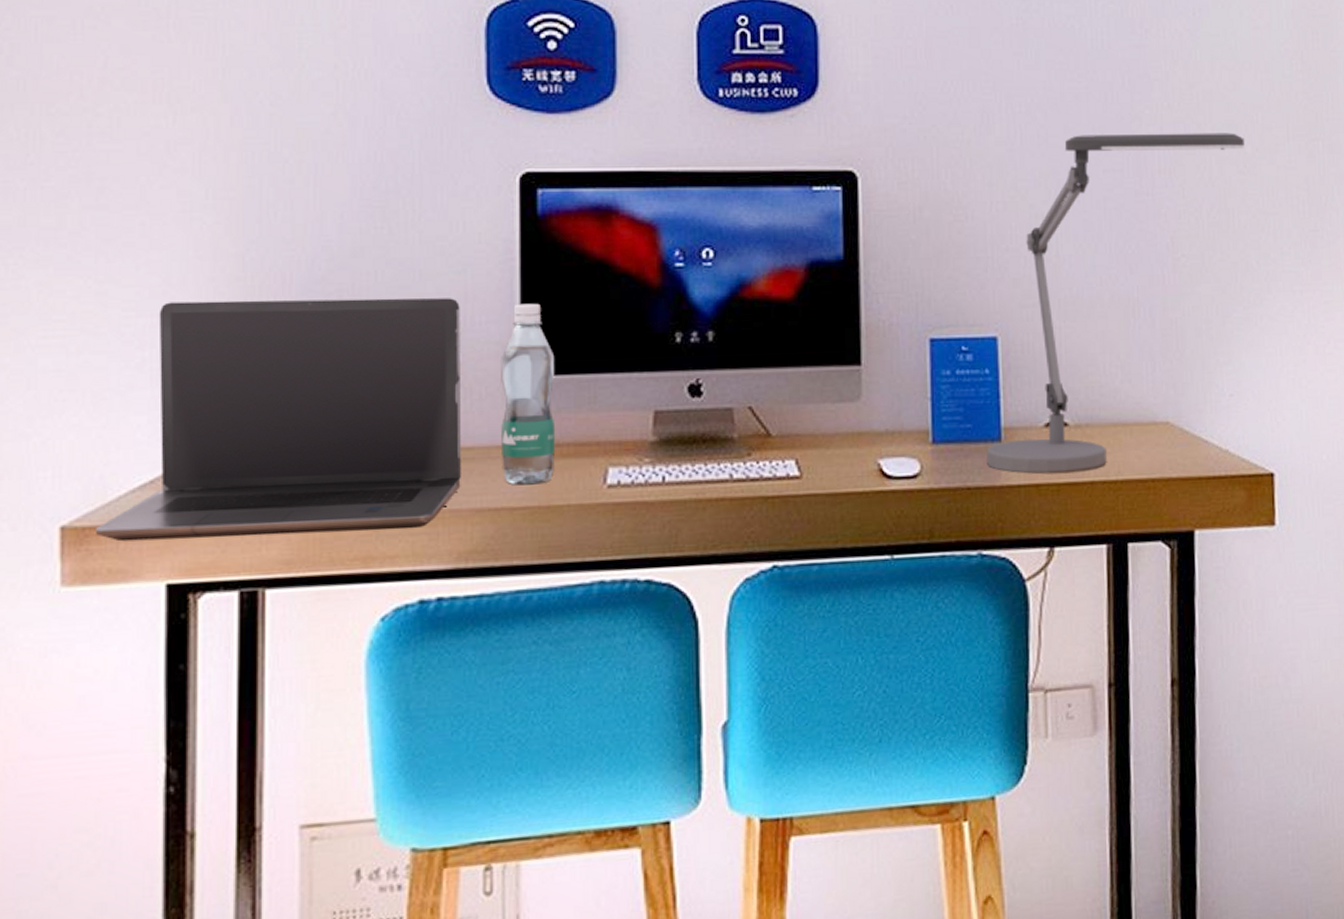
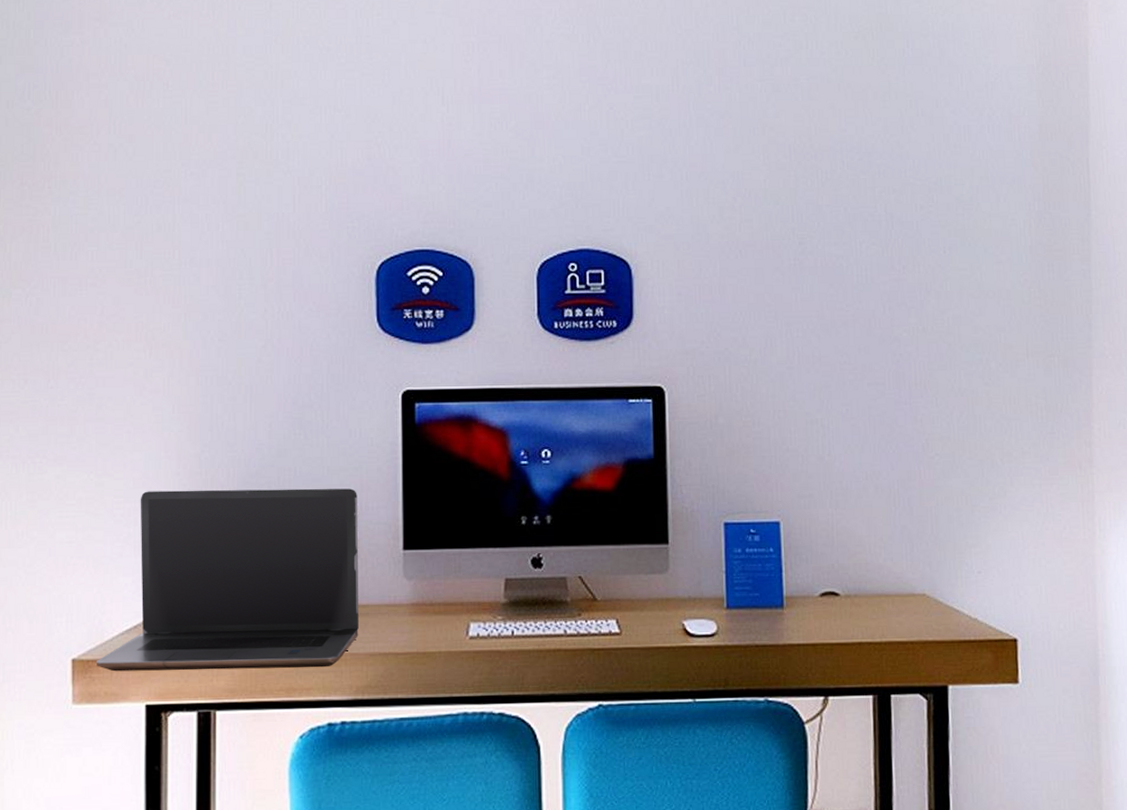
bottle: present [501,303,556,486] -> none [388,493,430,636]
desk lamp: present [987,133,1245,475] -> none [772,351,990,636]

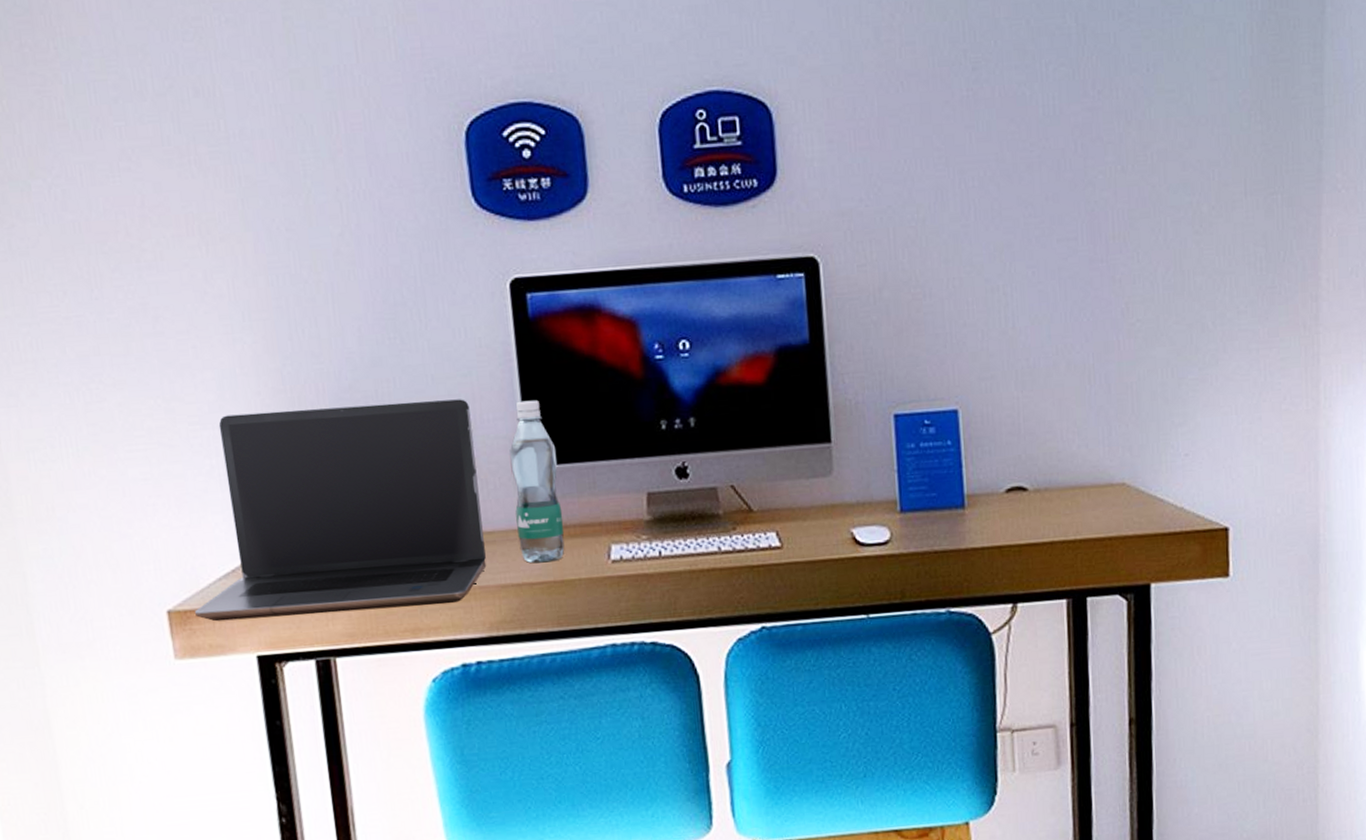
bottle: none [388,493,430,636] -> present [509,400,565,564]

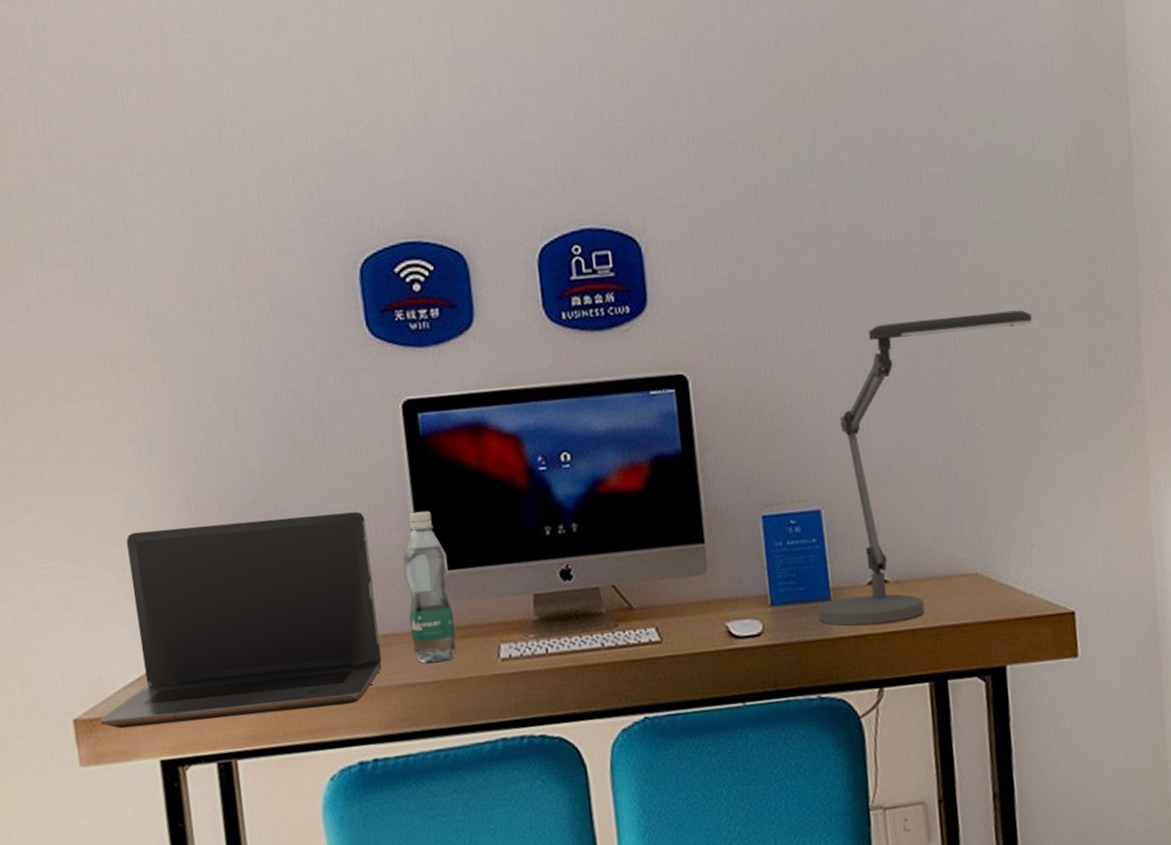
desk lamp: none [951,192,1201,537] -> present [819,310,1032,627]

